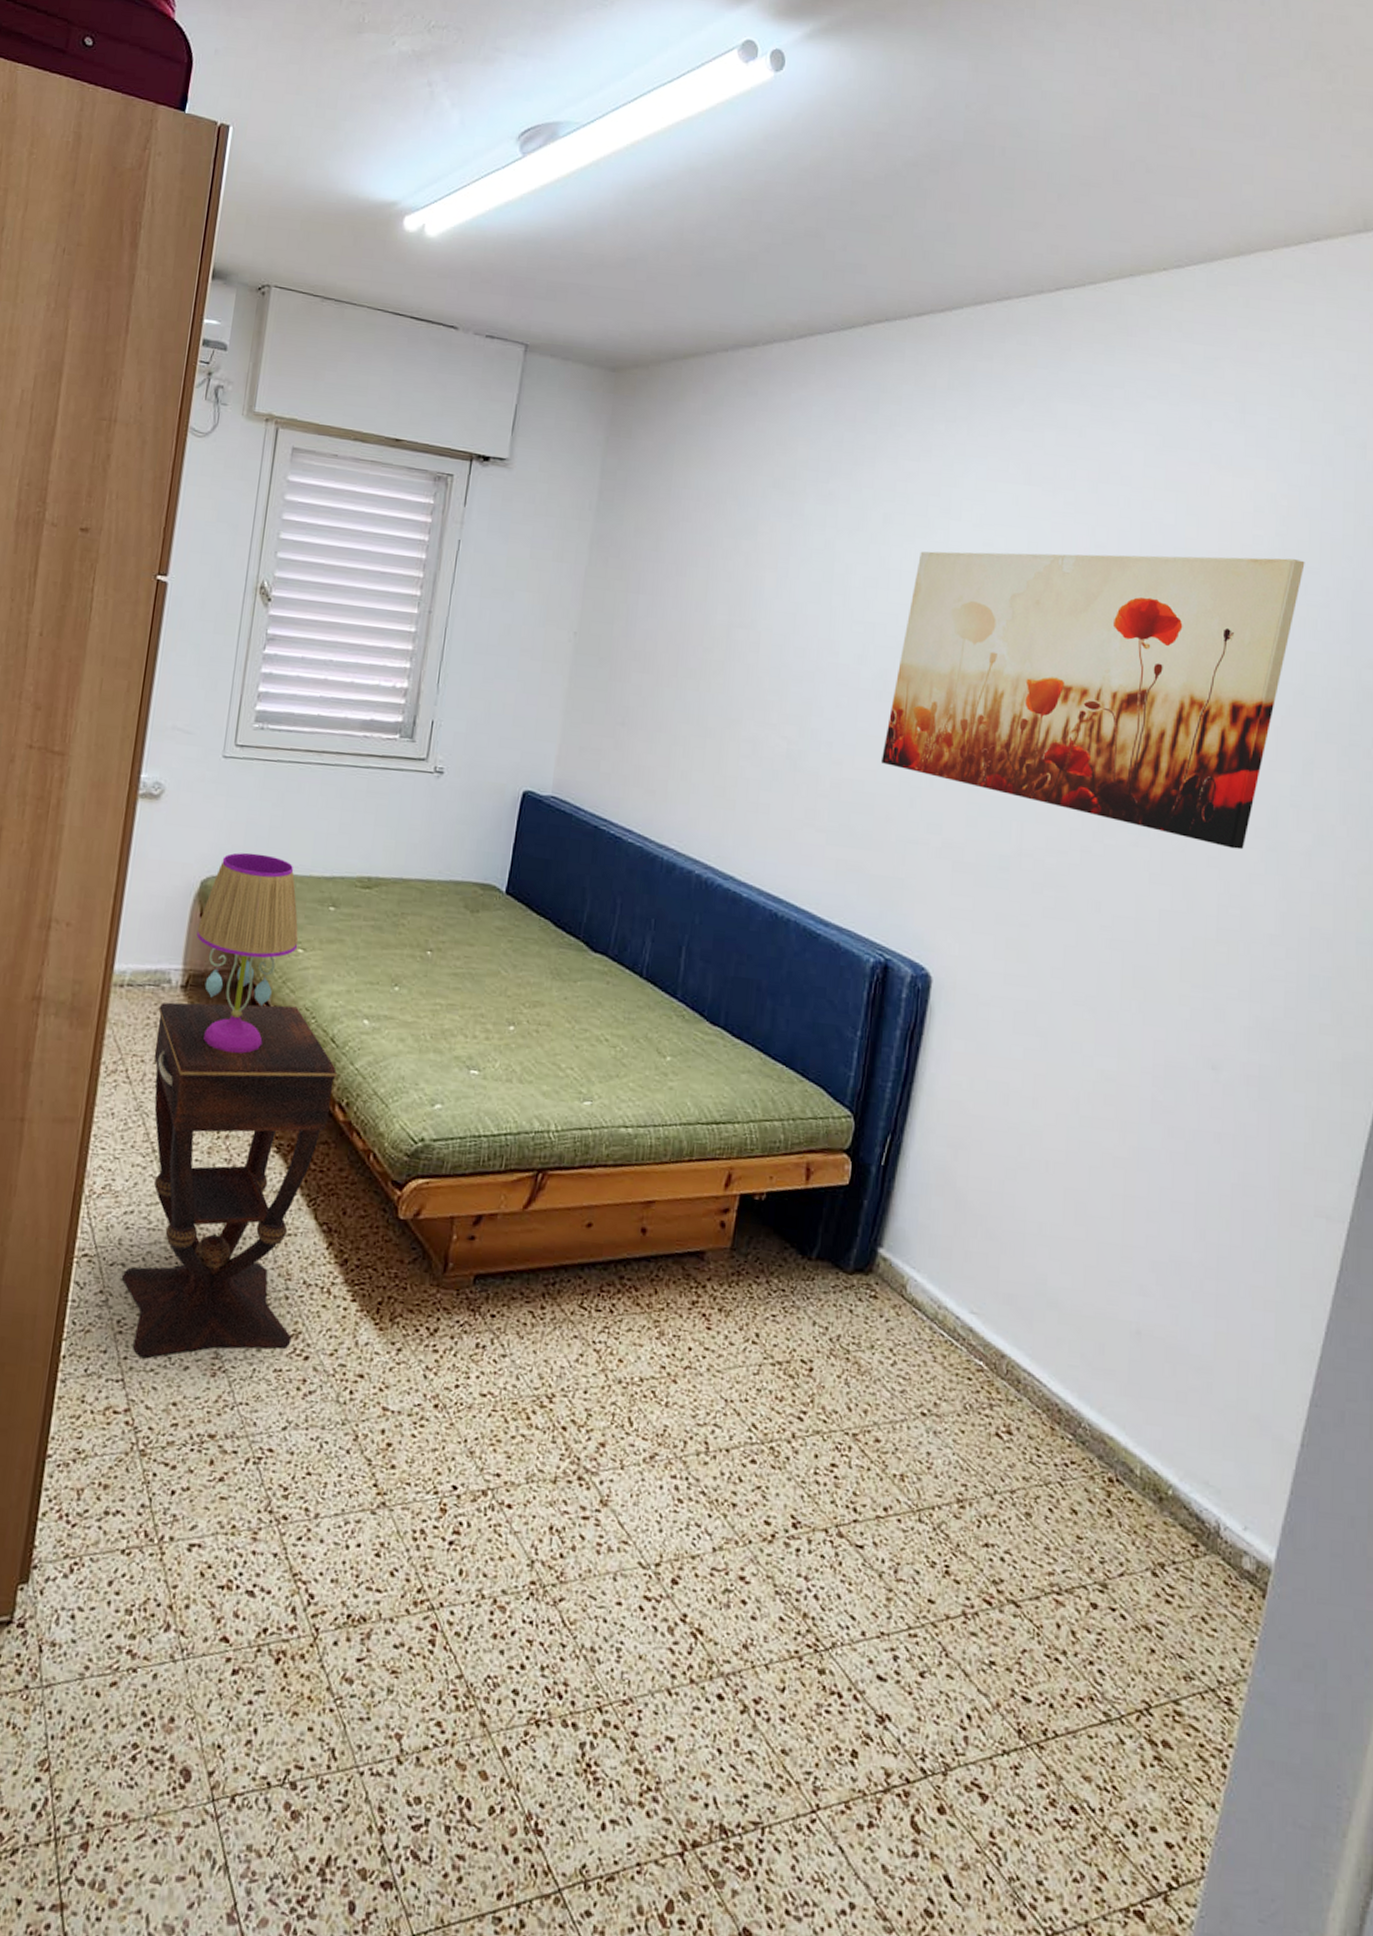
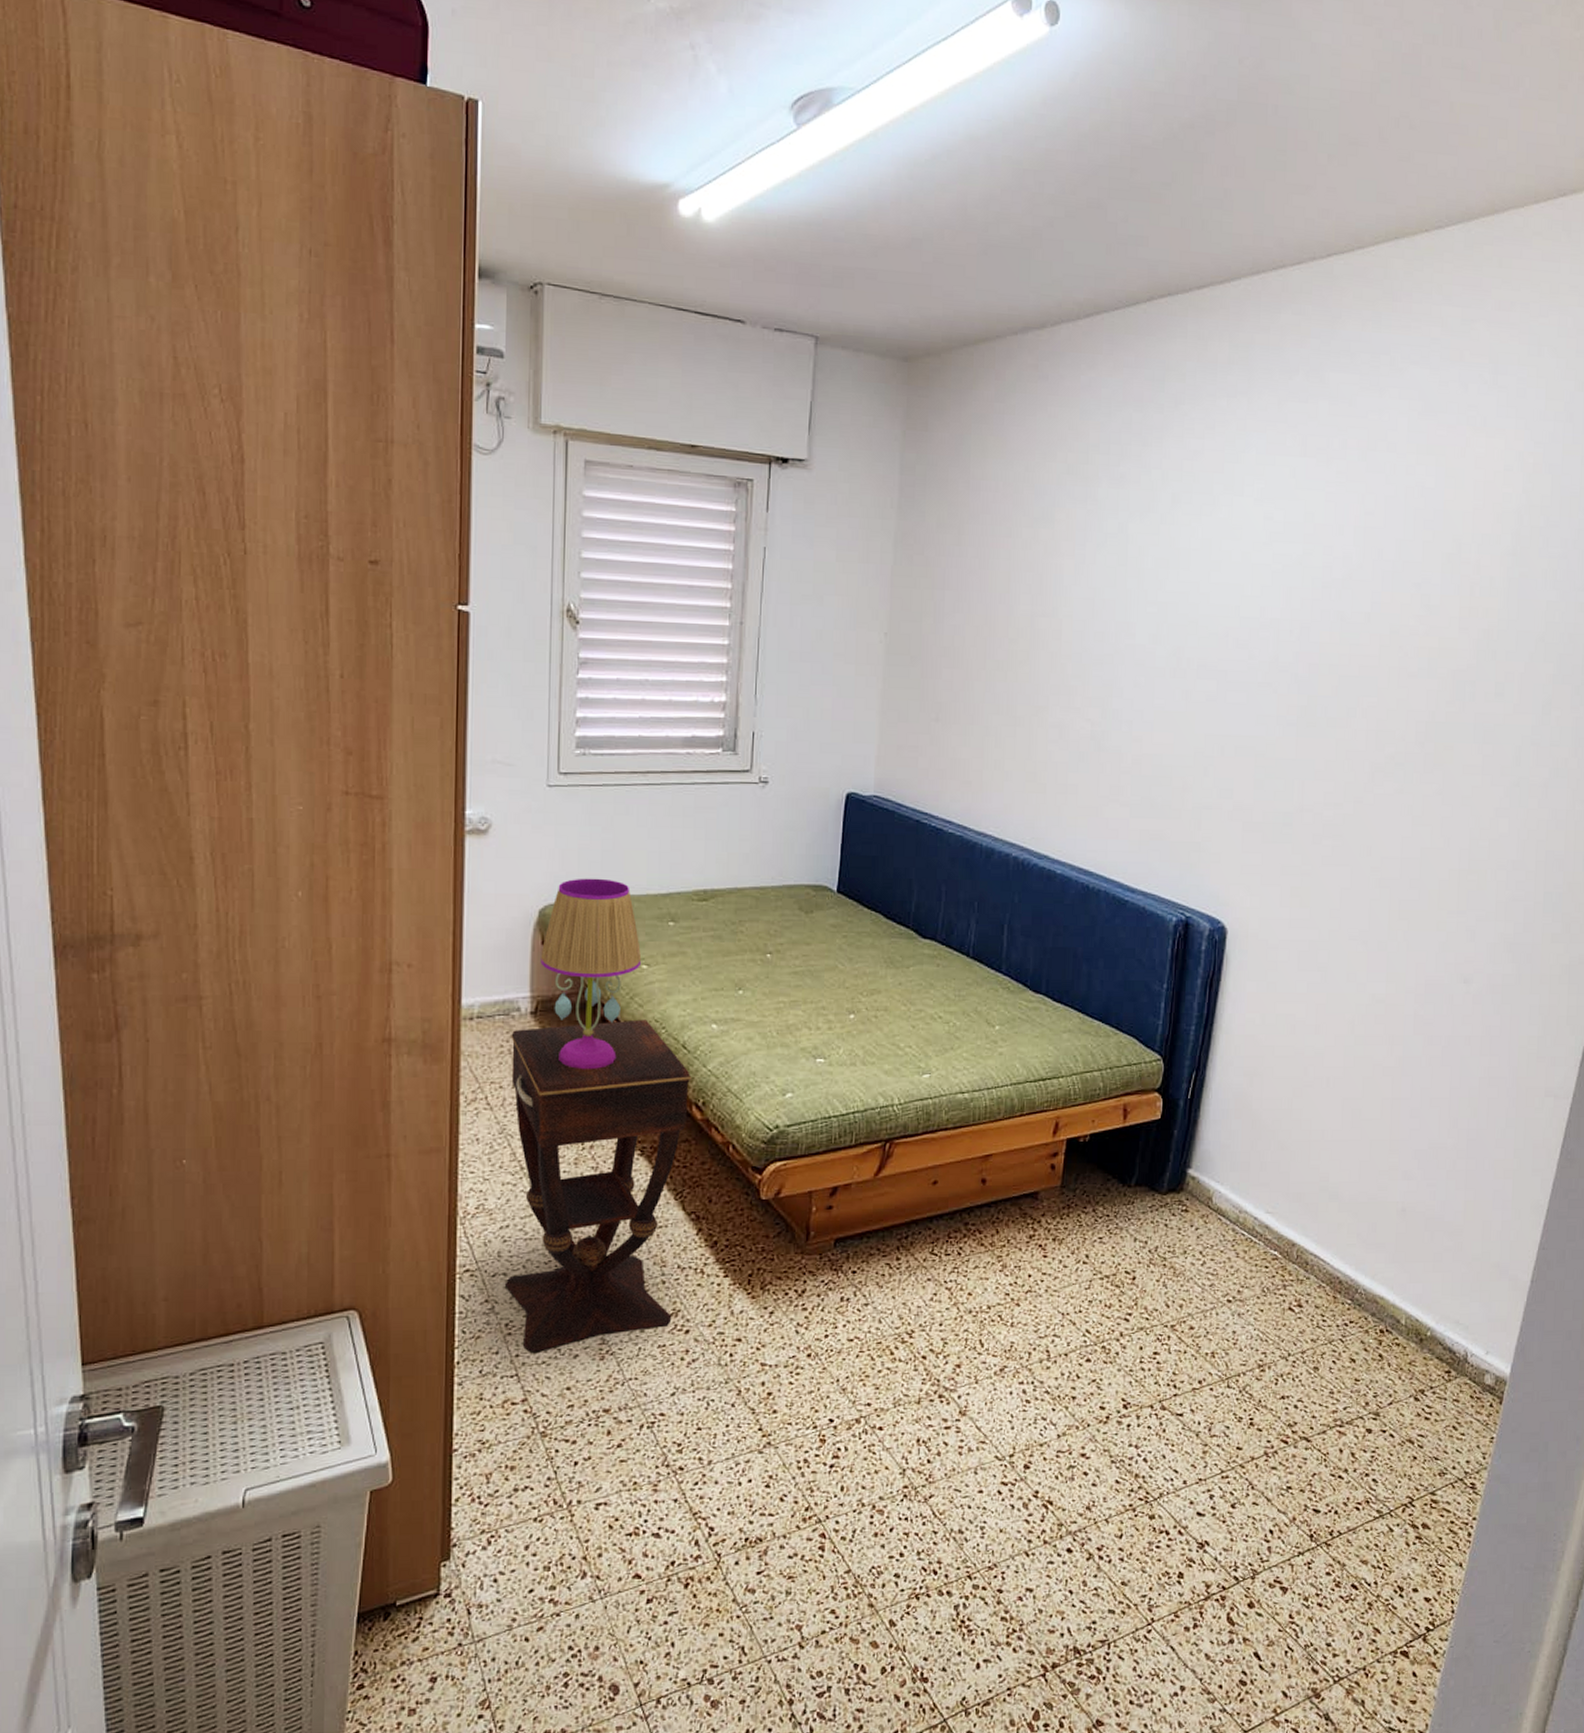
wall art: present [880,551,1305,850] -> none [1176,514,1547,788]

